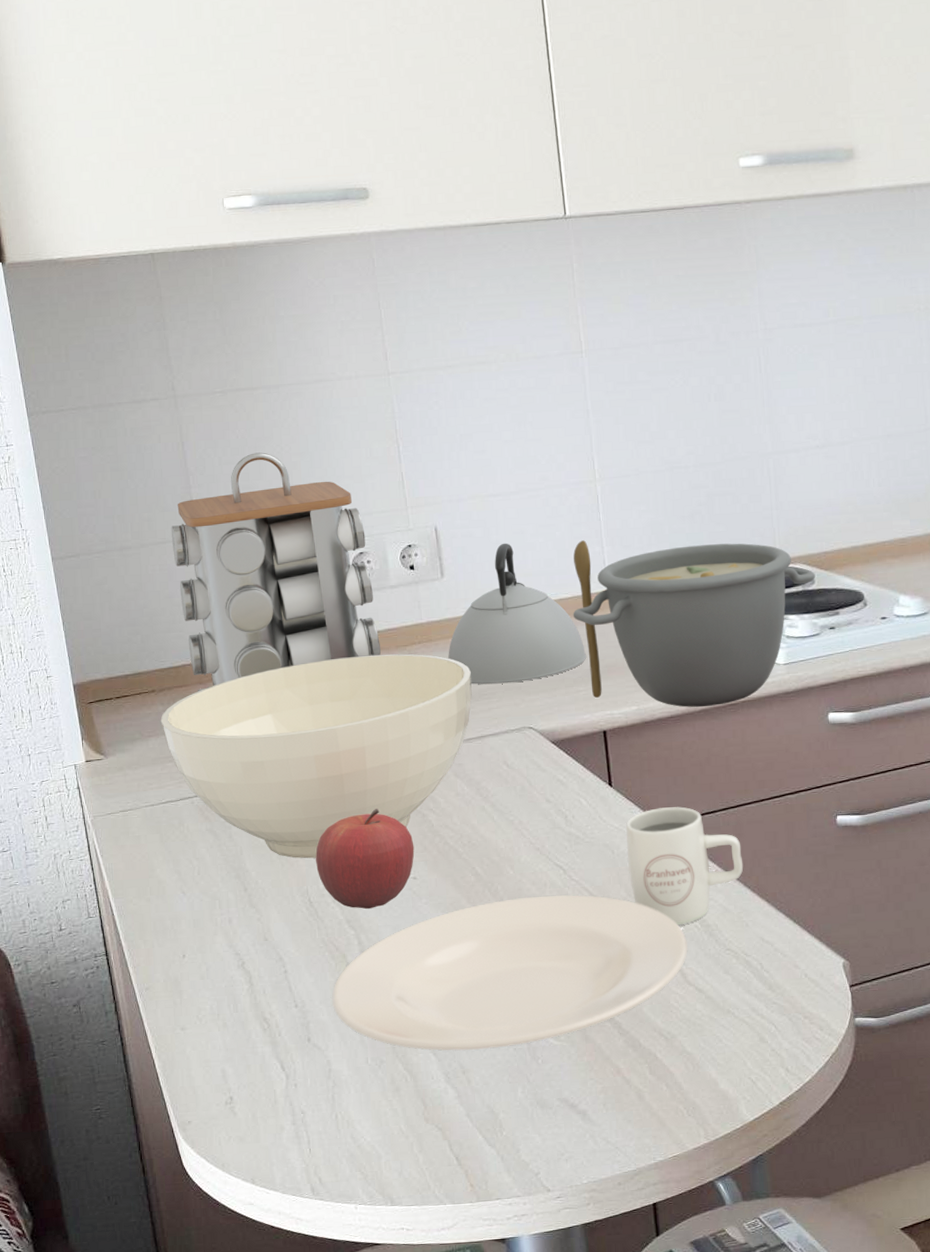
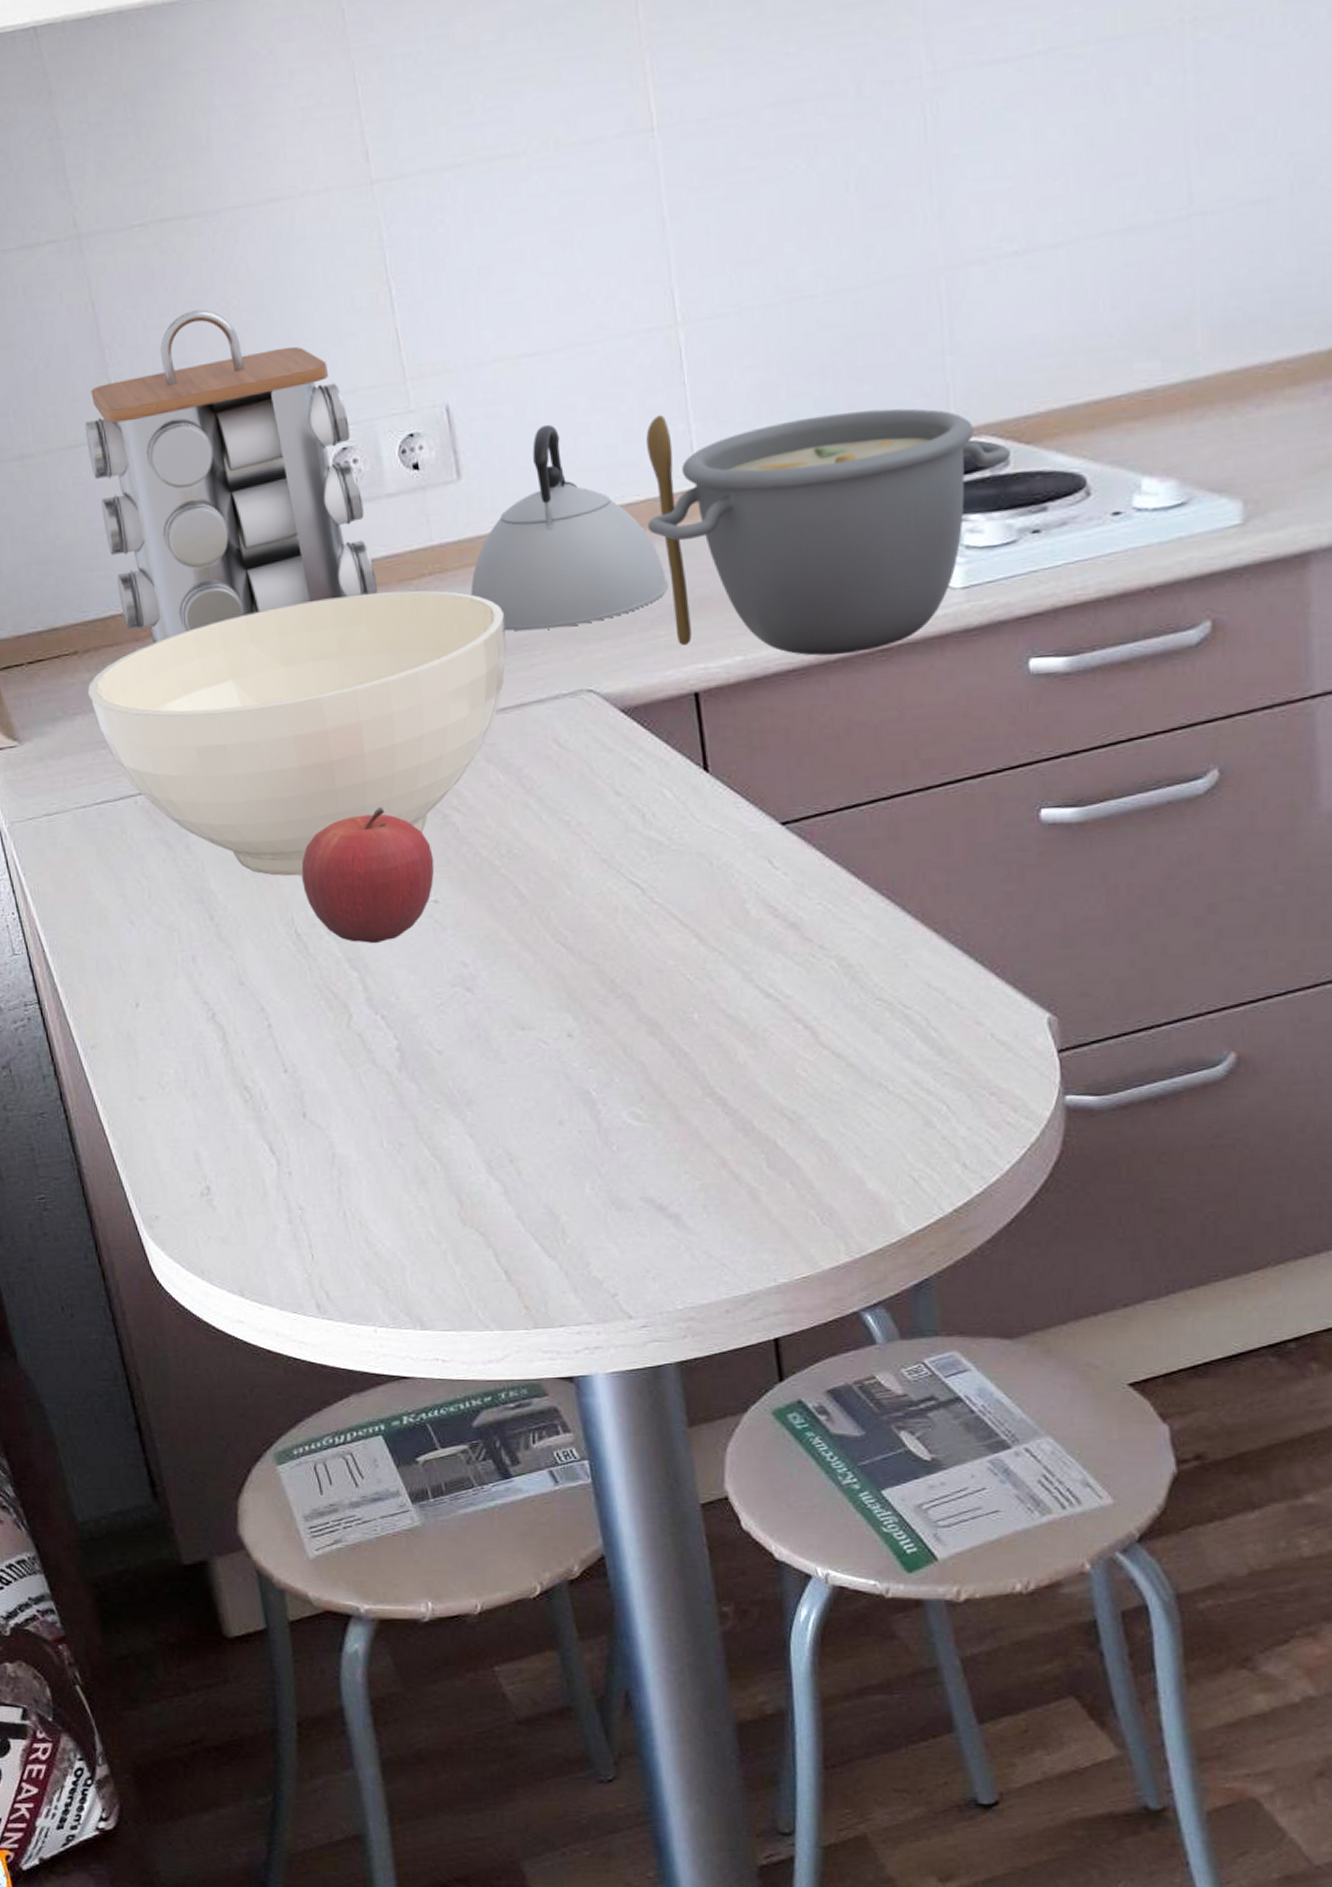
plate: present [332,894,688,1051] -> none [331,922,821,1133]
mug: present [626,806,744,926] -> none [729,798,901,966]

